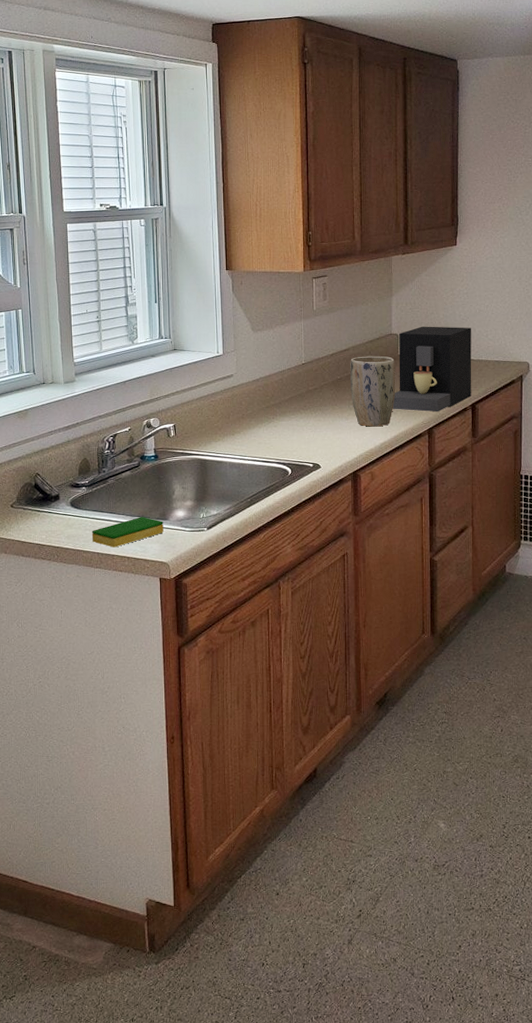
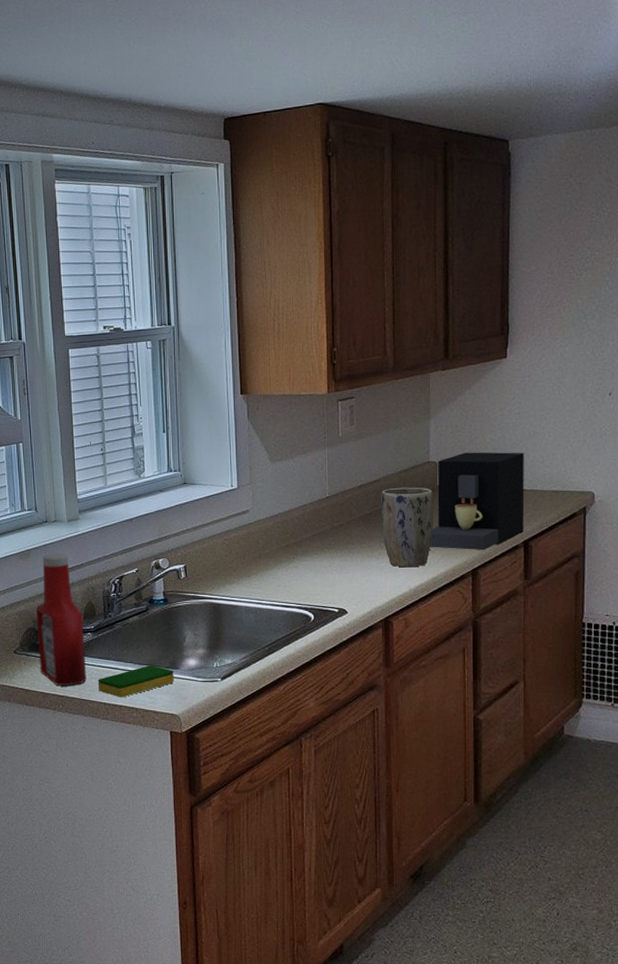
ketchup bottle: none [32,413,81,538] -> present [35,553,87,687]

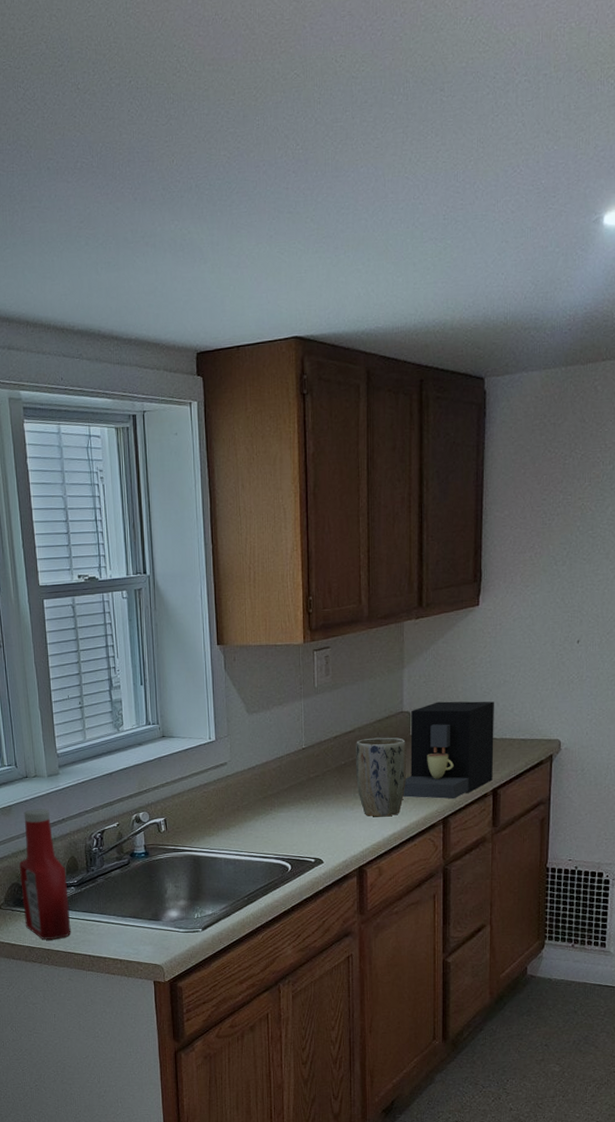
dish sponge: present [98,665,174,698] -> none [82,917,156,950]

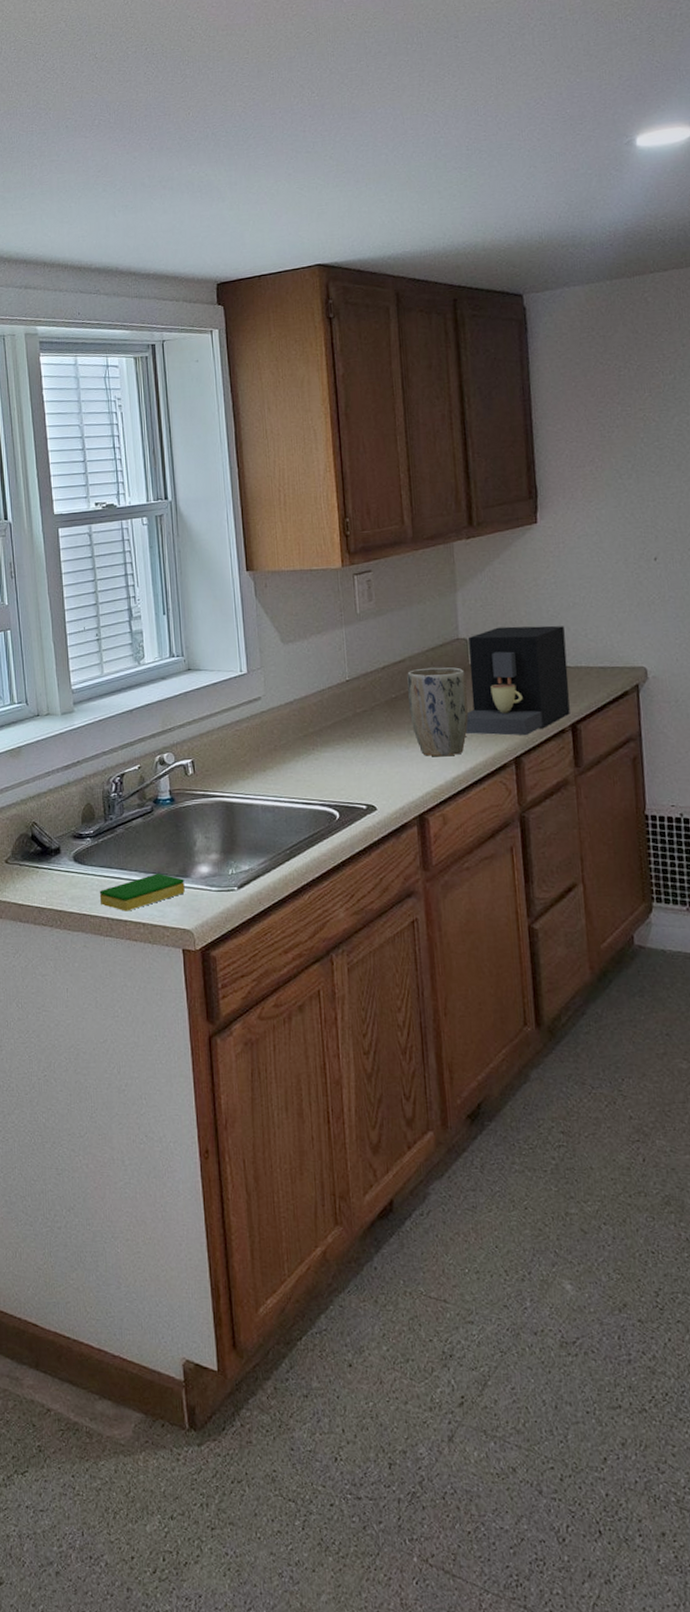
ketchup bottle: present [19,809,71,940] -> none [28,750,87,900]
dish sponge: none [82,917,156,950] -> present [99,874,185,912]

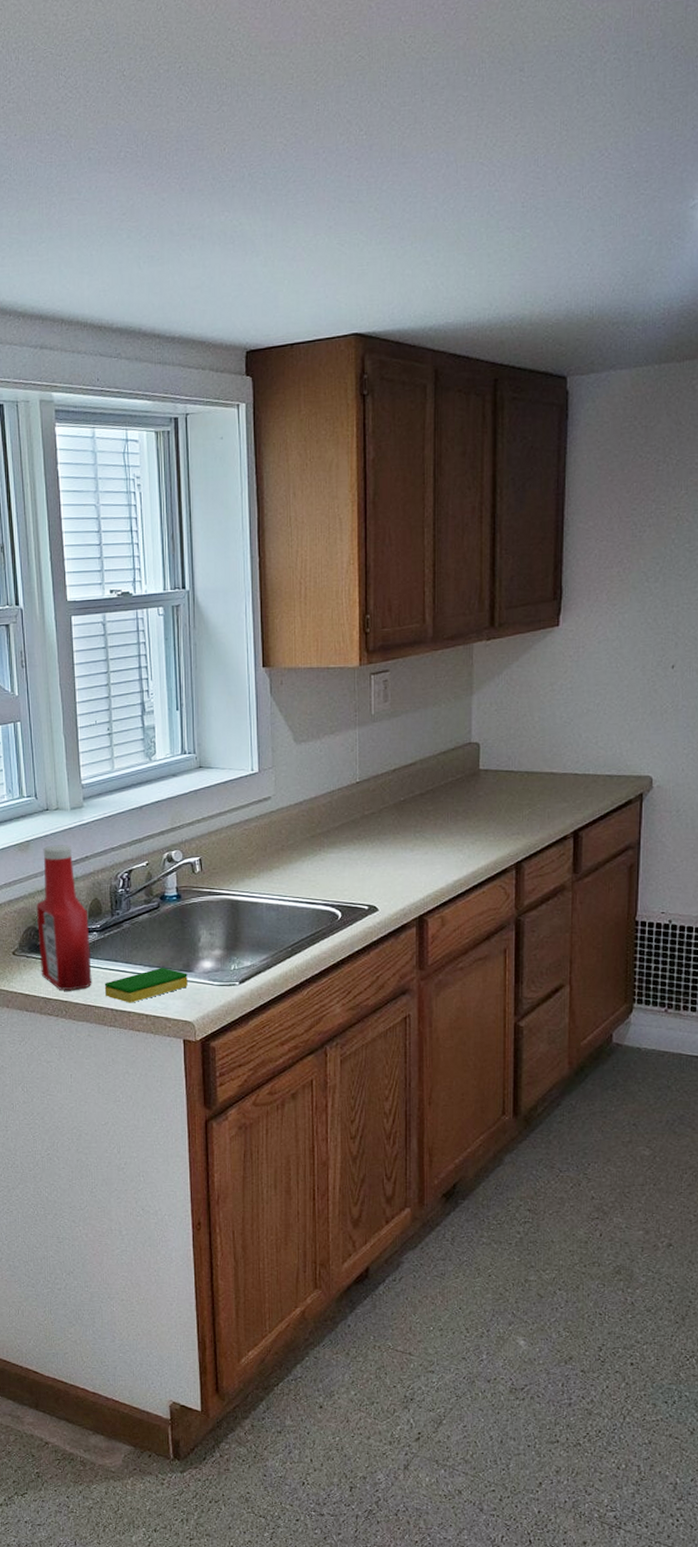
ketchup bottle: none [28,750,87,900] -> present [36,845,92,991]
plant pot: present [407,667,468,757] -> none [417,771,475,860]
coffee maker: present [465,625,570,736] -> none [470,731,576,841]

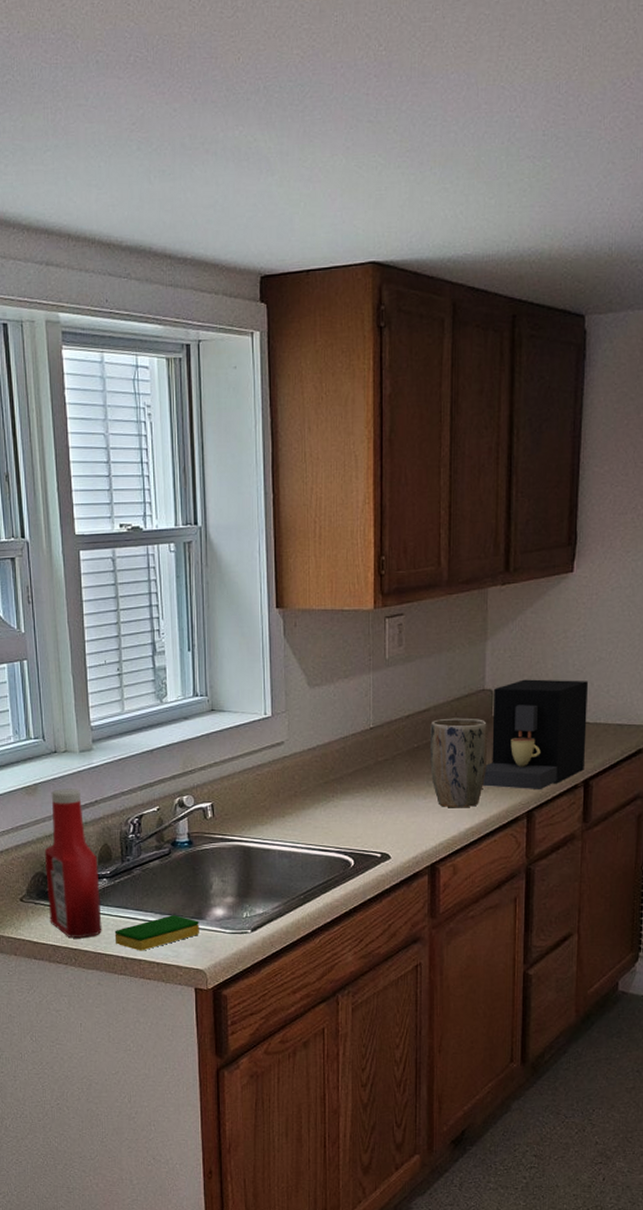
plant pot: none [417,771,475,860] -> present [430,718,488,808]
coffee maker: none [470,731,576,841] -> present [482,679,588,789]

